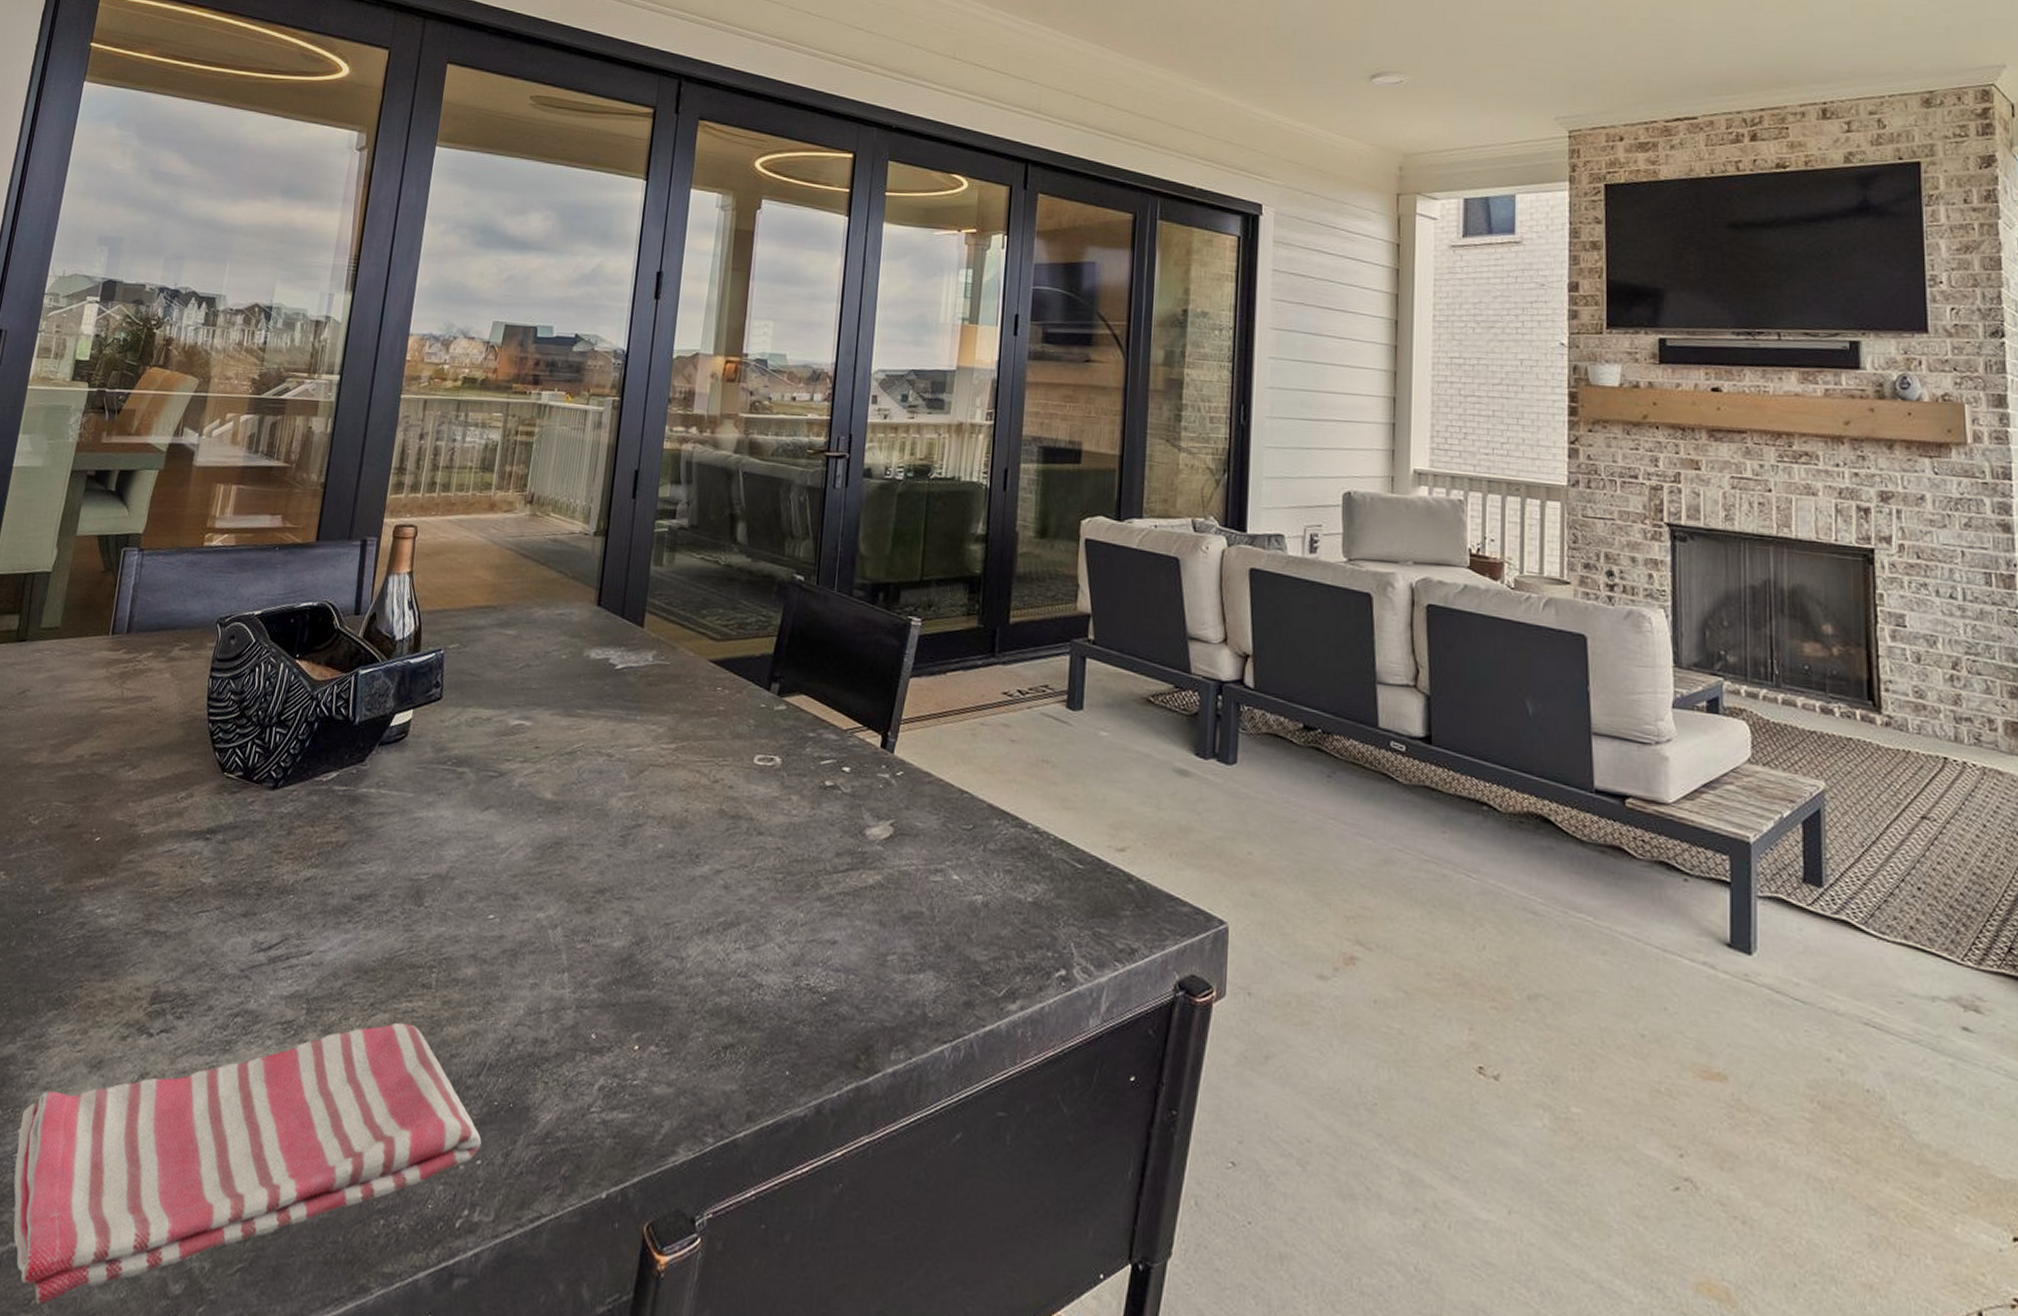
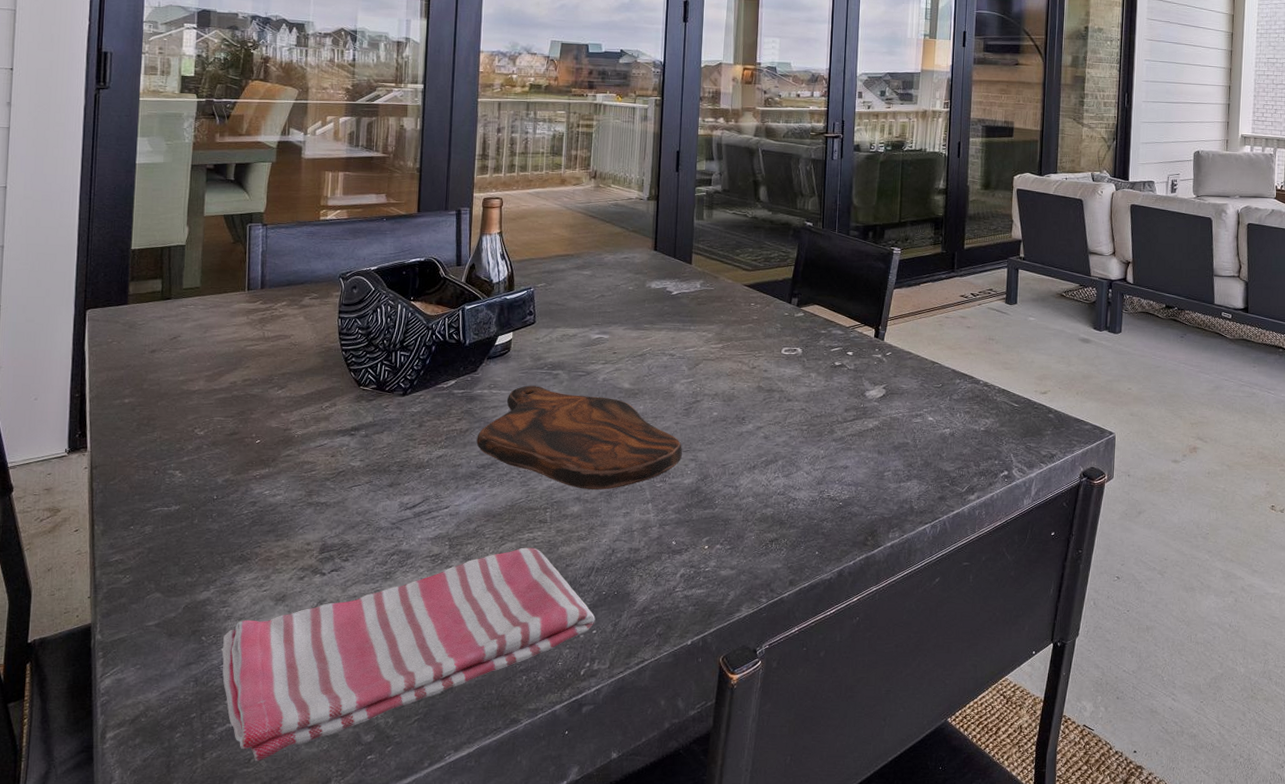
cutting board: none [354,786,614,947] -> present [476,385,682,490]

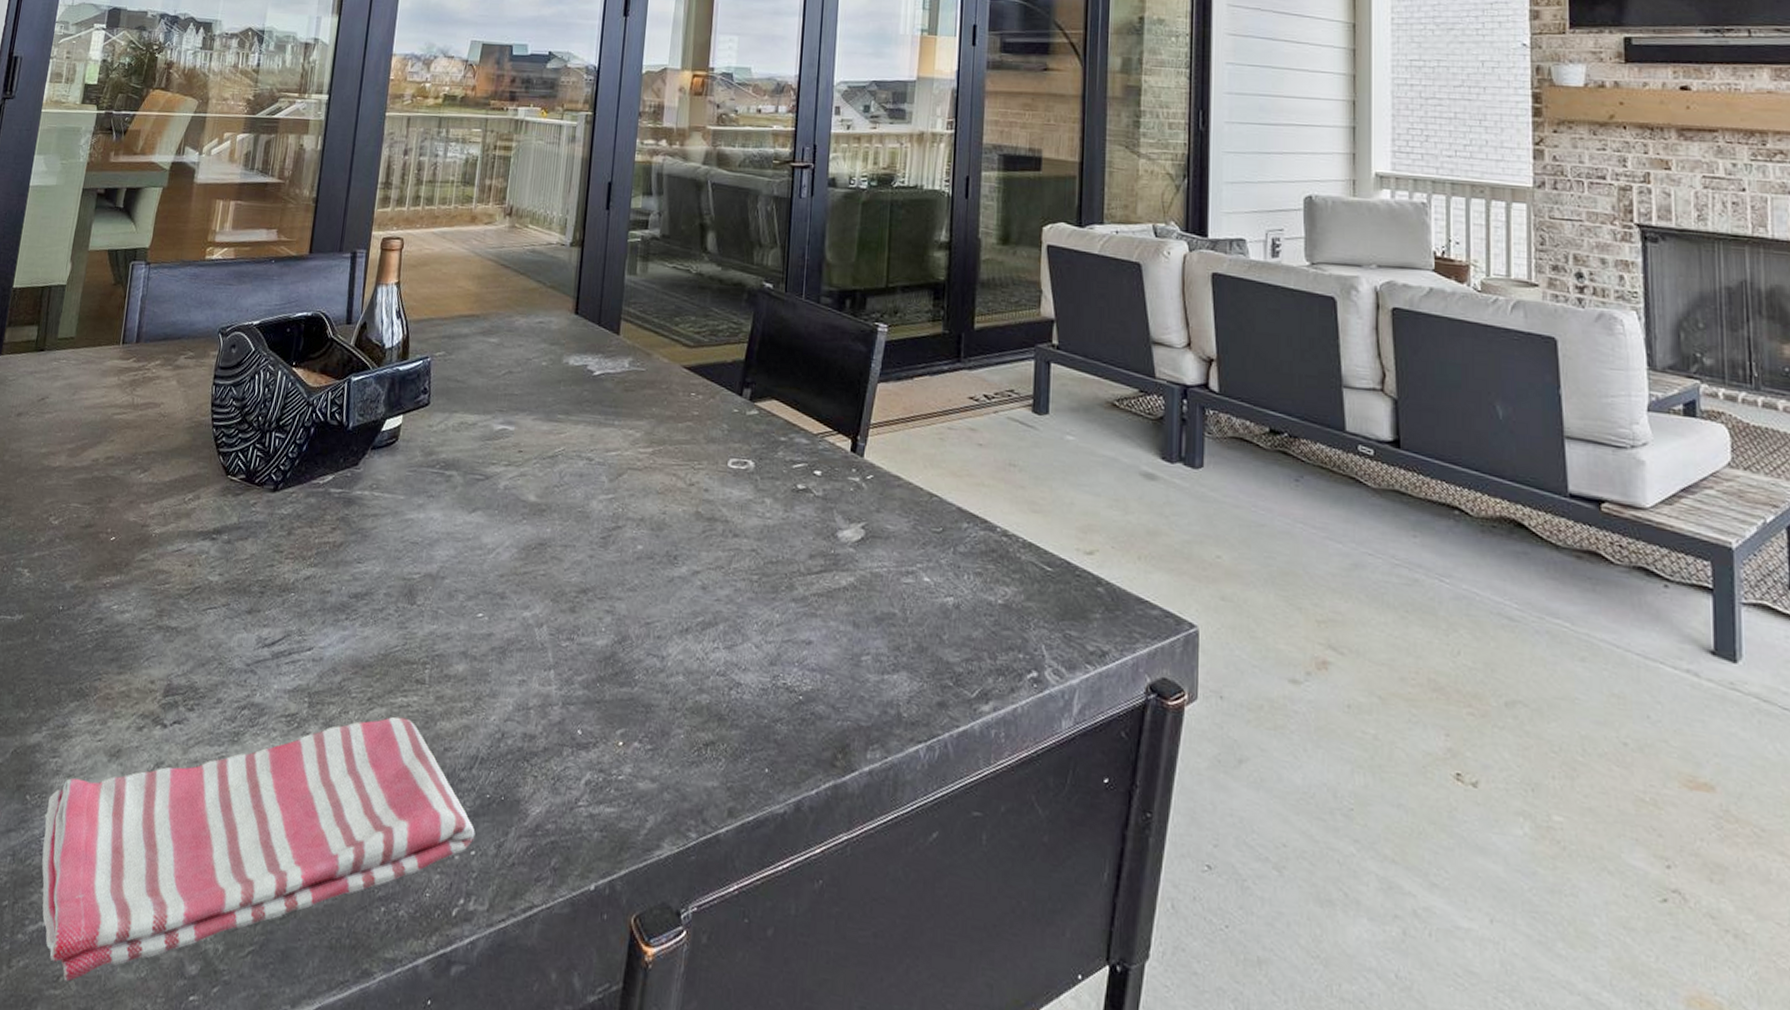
cutting board: present [476,385,682,490] -> none [350,488,596,645]

